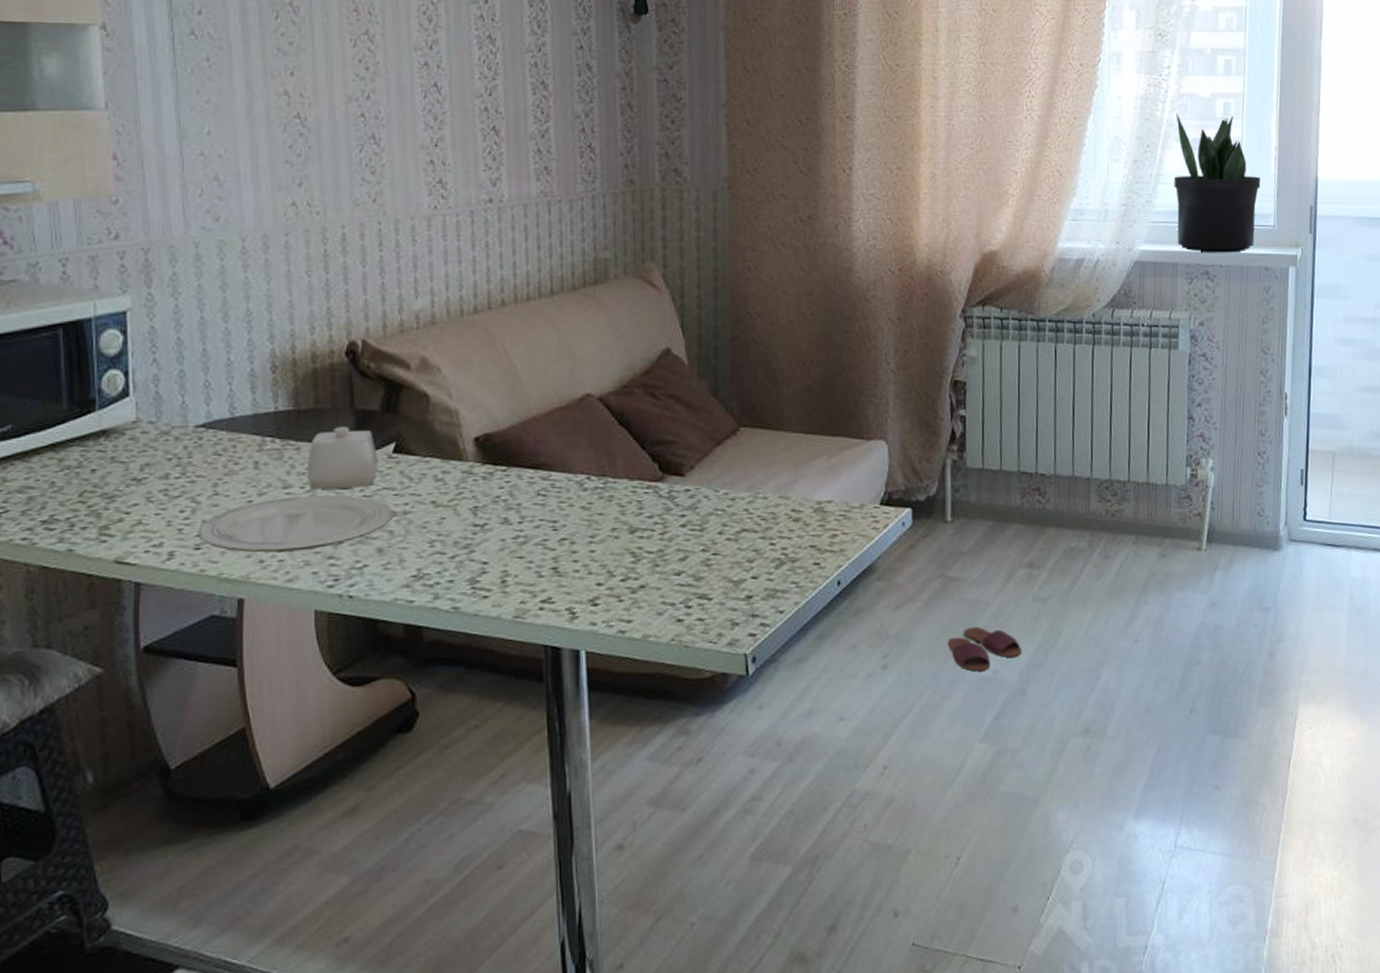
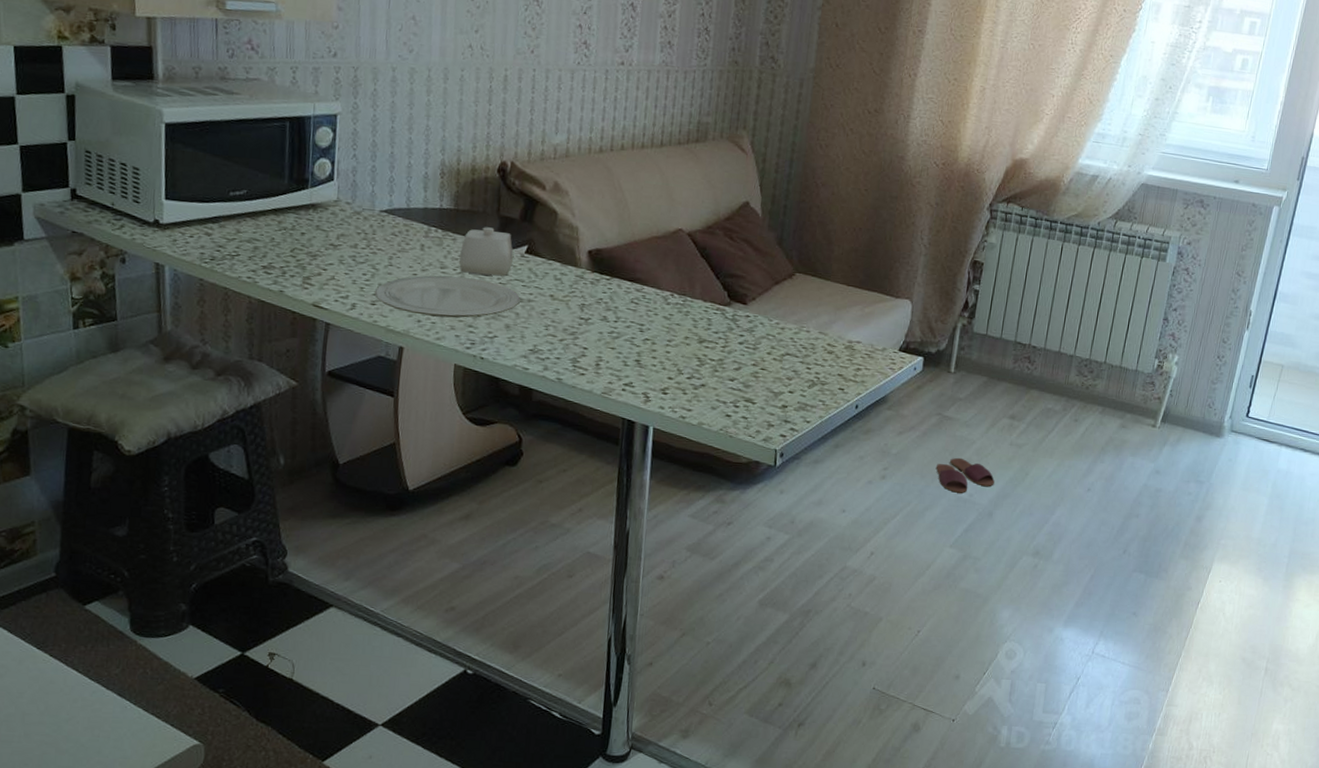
planter: present [1174,113,1261,253] -> none [1180,62,1263,188]

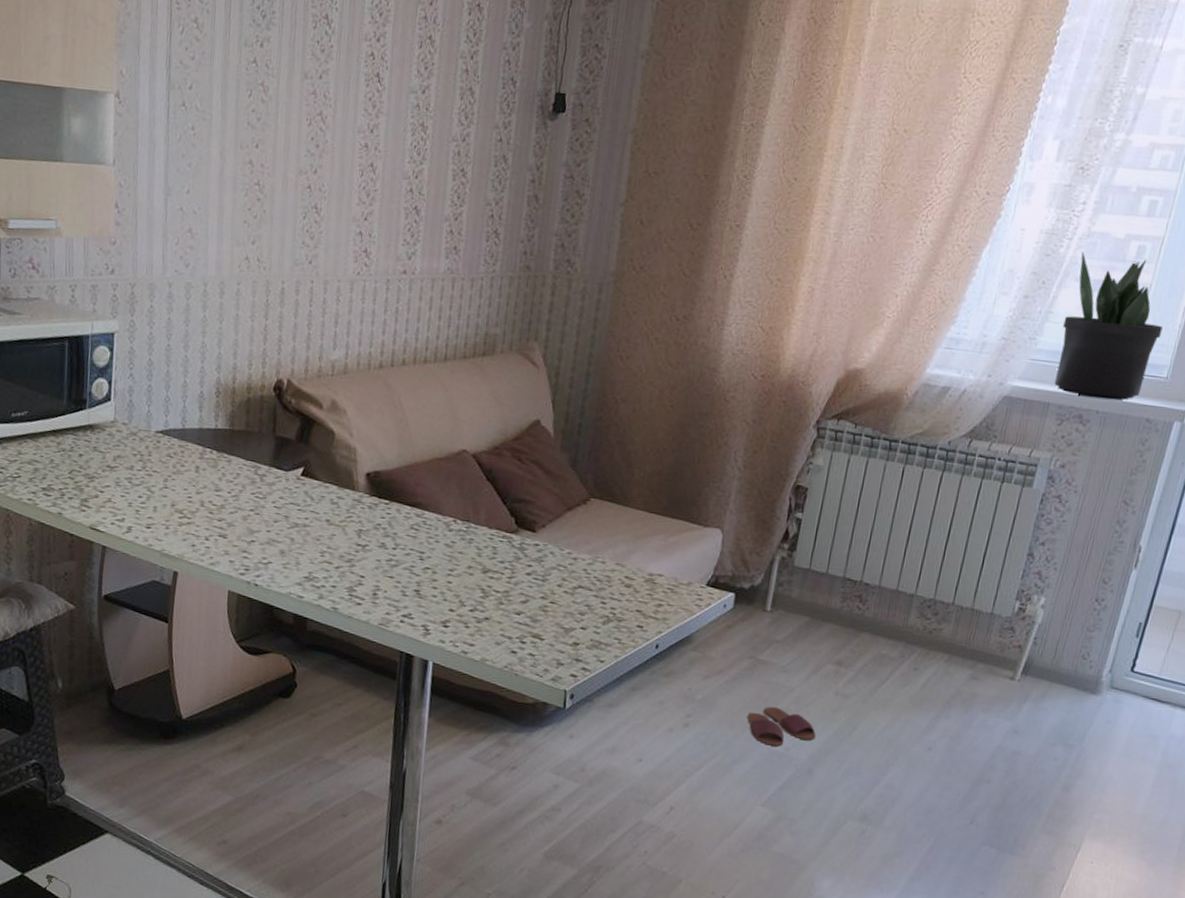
plate: present [374,275,520,318] -> none [149,498,296,543]
sugar bowl: present [459,227,514,277] -> none [234,448,289,500]
planter: none [1180,62,1263,188] -> present [1054,251,1163,400]

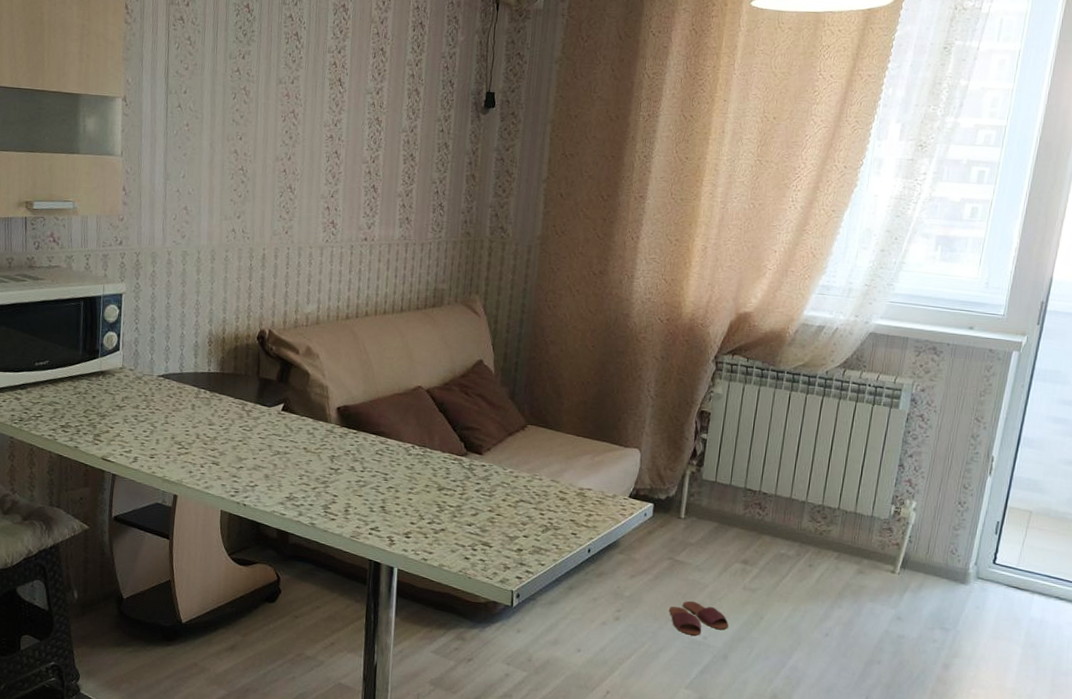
planter: present [1054,251,1163,400] -> none [910,213,997,334]

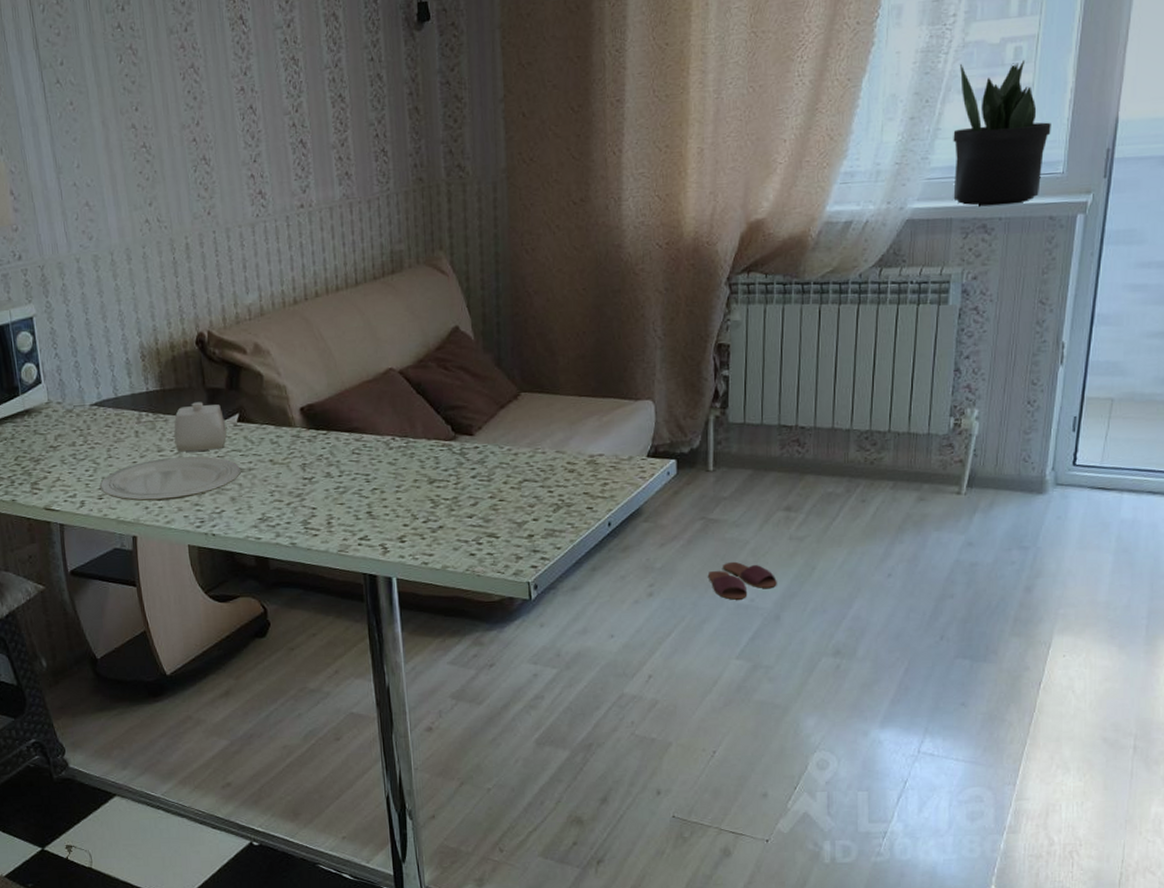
plate: none [153,431,278,469] -> present [99,456,241,502]
sugar bowl: none [224,388,272,432] -> present [174,402,227,452]
planter: none [910,213,997,334] -> present [953,59,1051,206]

